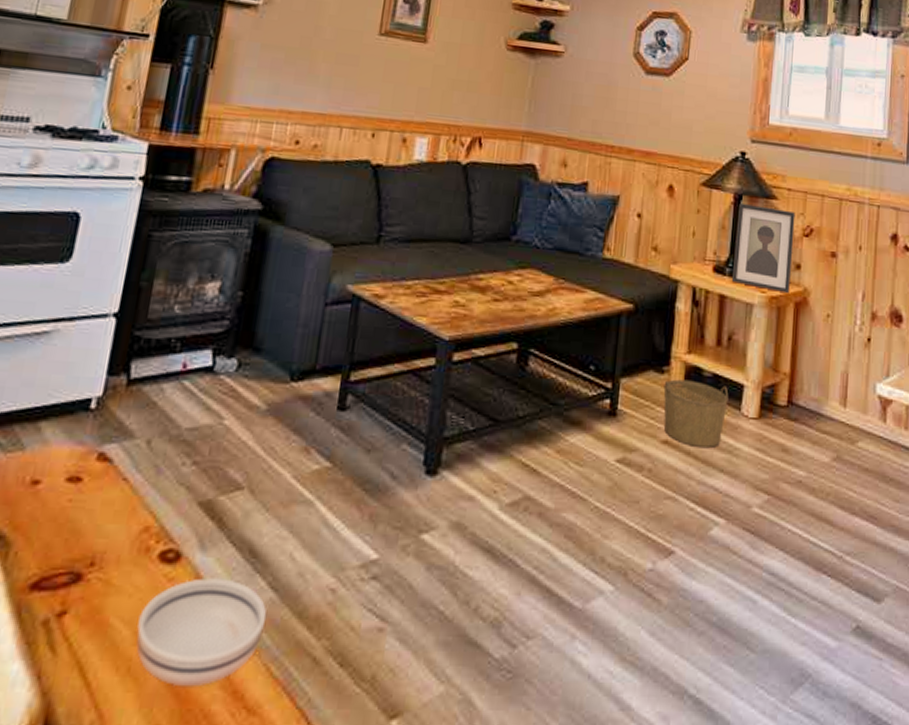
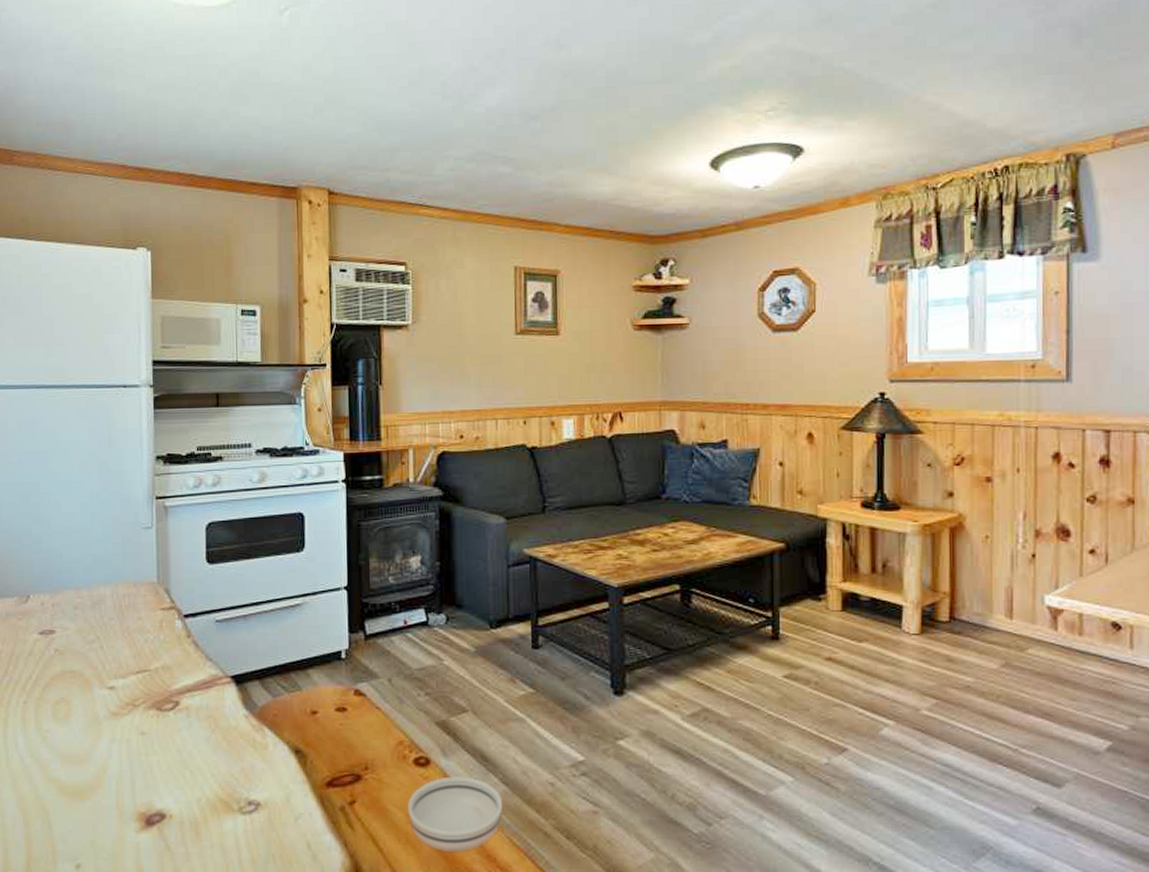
basket: present [663,379,729,449] -> none [822,605,888,663]
picture frame: present [731,204,796,294] -> none [881,441,944,521]

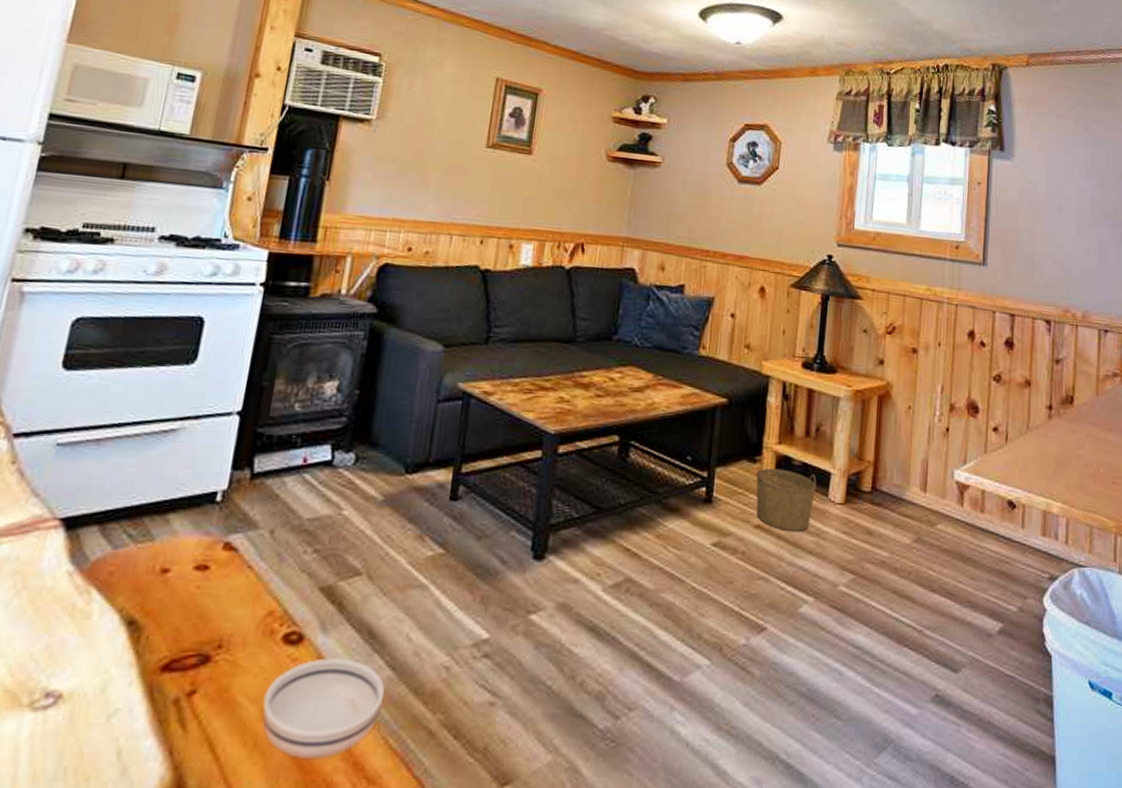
basket: none [822,605,888,663] -> present [756,468,817,532]

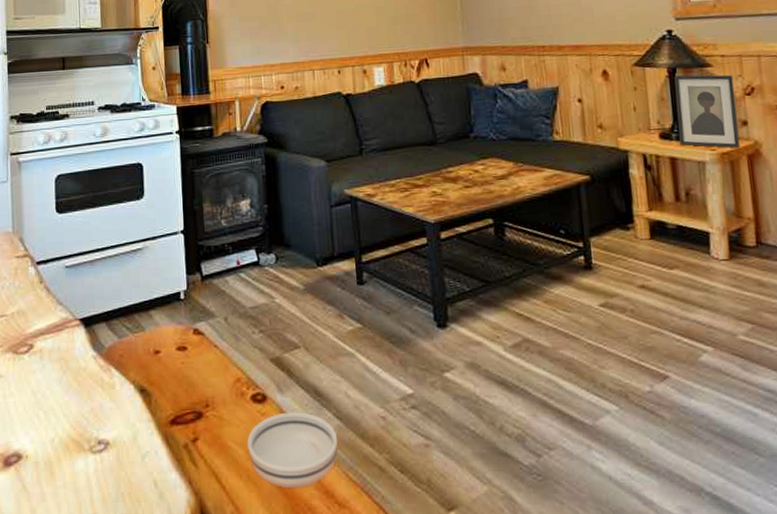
basket: present [756,468,817,532] -> none [631,233,697,289]
picture frame: none [819,304,879,388] -> present [674,74,740,149]

